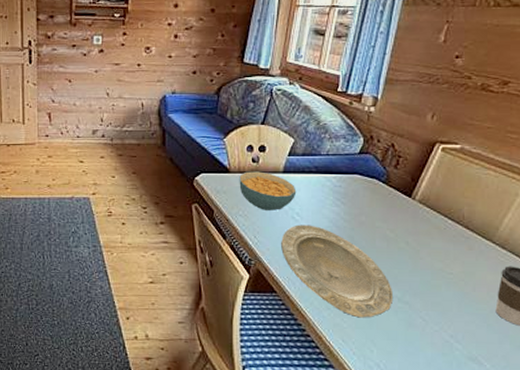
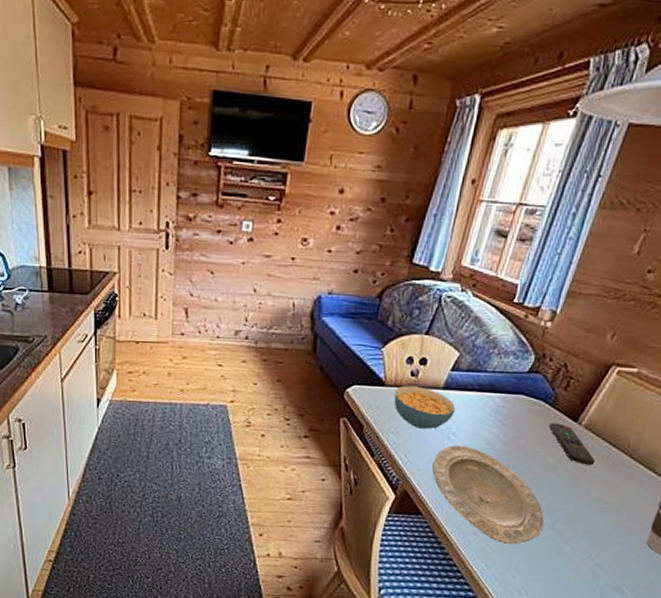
remote control: none [385,199,434,238] -> present [549,422,595,466]

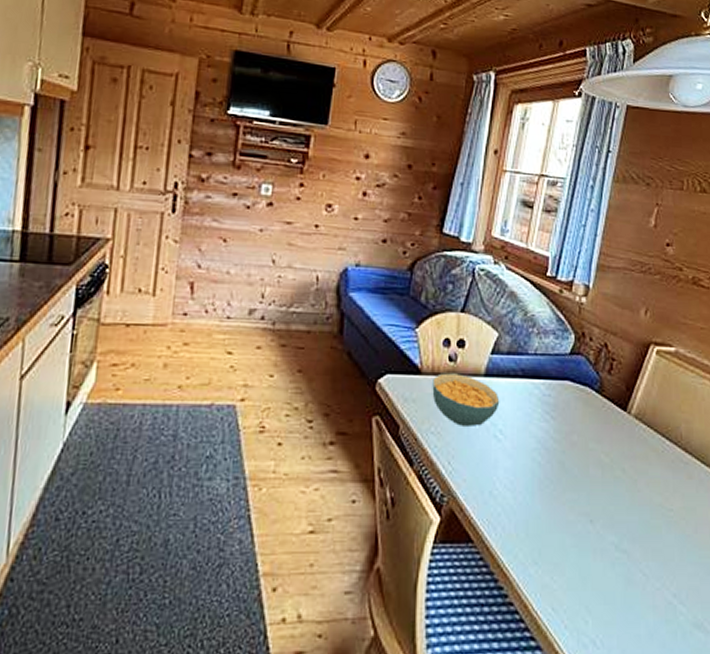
plate: present [432,445,544,544] -> none [480,446,610,575]
remote control: present [549,422,595,466] -> none [599,413,651,464]

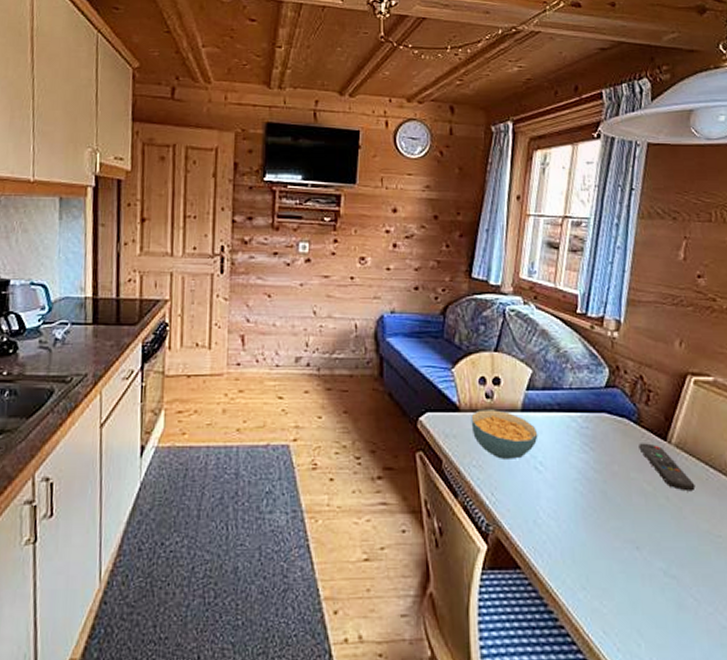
remote control: none [599,413,651,464] -> present [638,443,696,492]

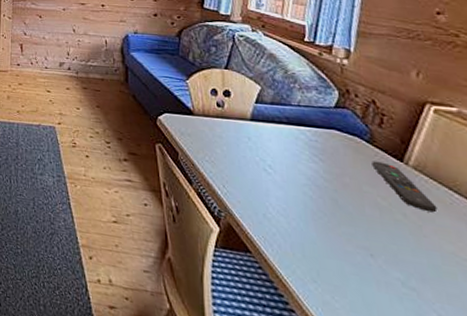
cereal bowl: present [471,410,538,459] -> none [204,115,267,160]

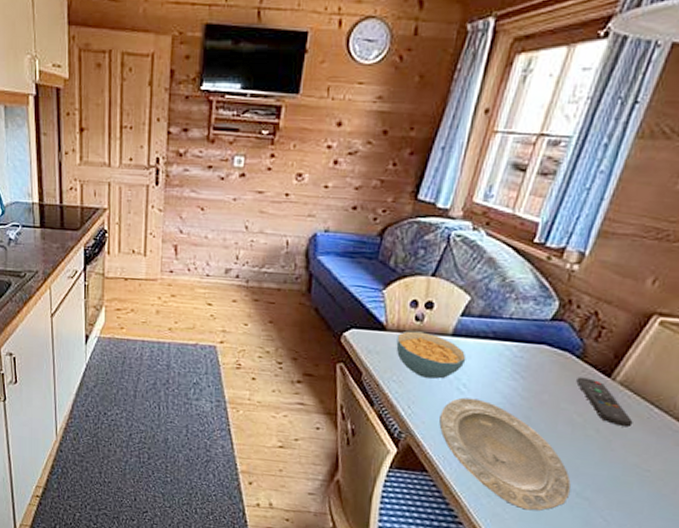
cereal bowl: none [204,115,267,160] -> present [396,330,467,379]
plate: none [253,178,396,301] -> present [439,397,571,511]

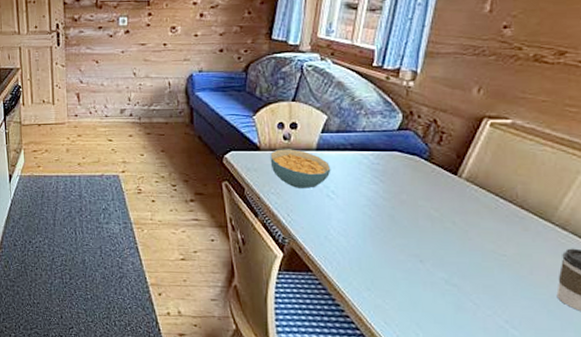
plate: present [439,397,571,511] -> none [316,203,440,300]
remote control: present [576,377,633,428] -> none [428,177,483,218]

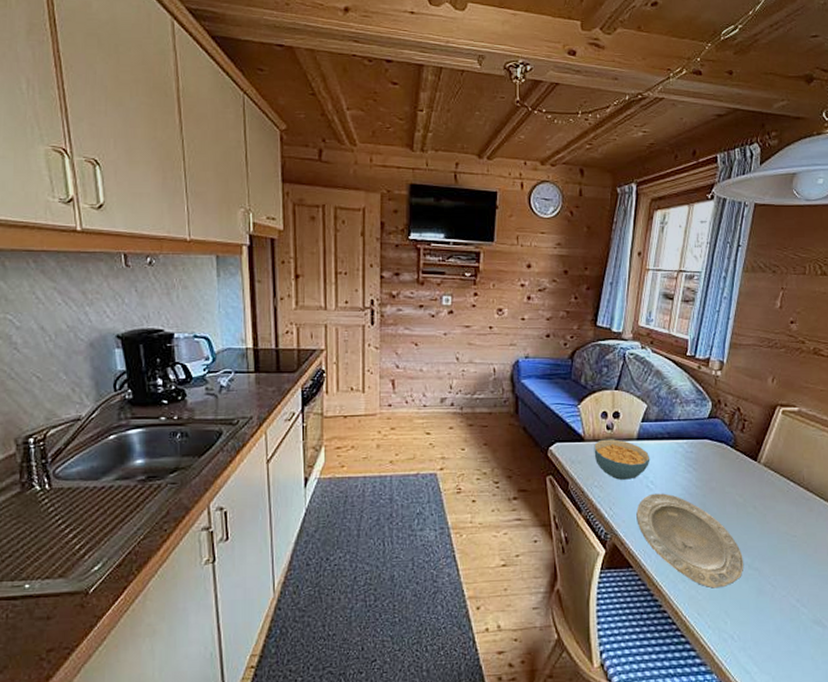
plate: none [316,203,440,300] -> present [636,493,744,589]

